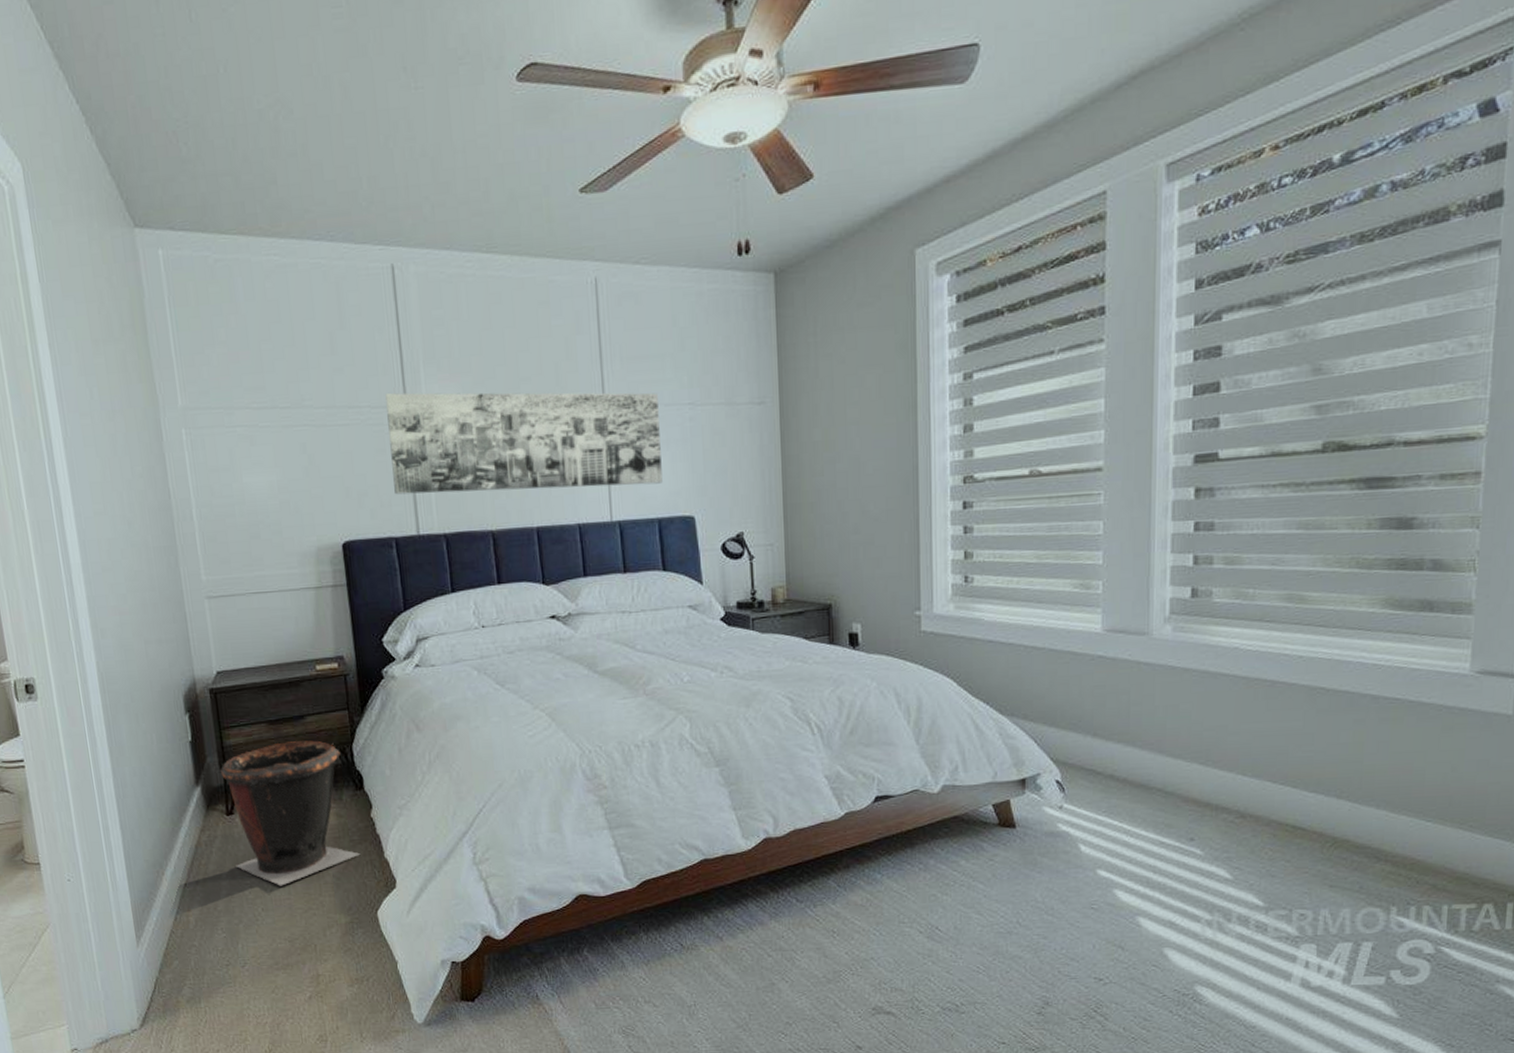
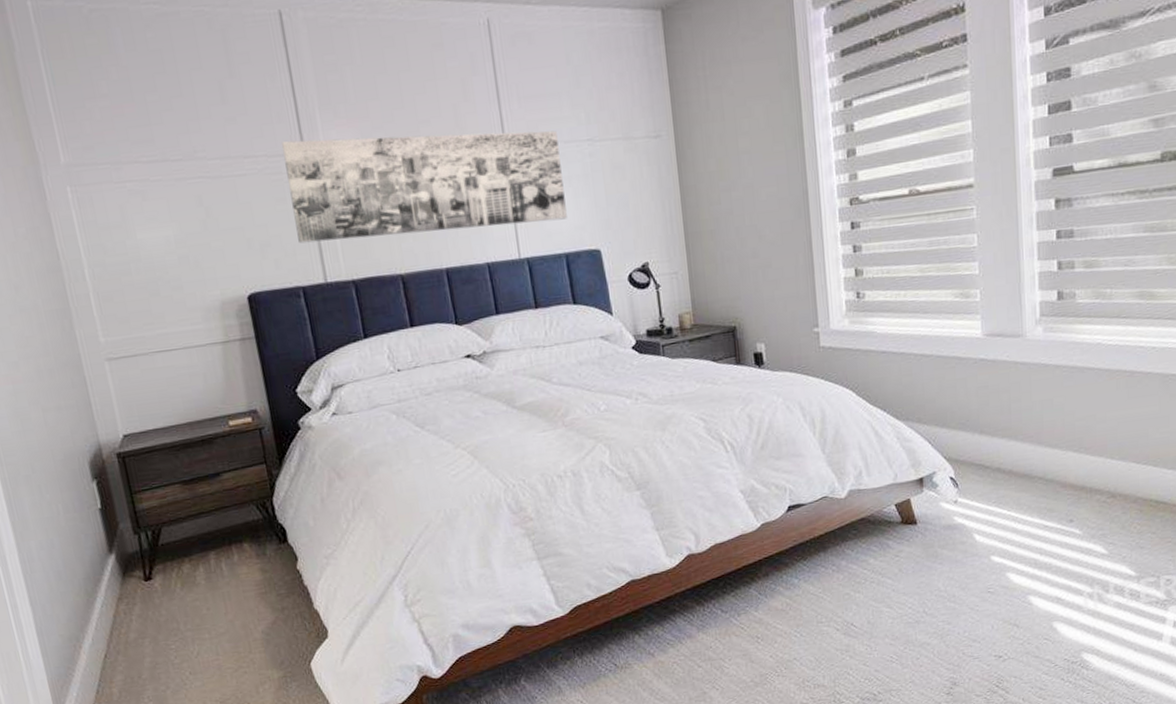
waste bin: present [221,740,361,886] -> none [135,497,289,648]

